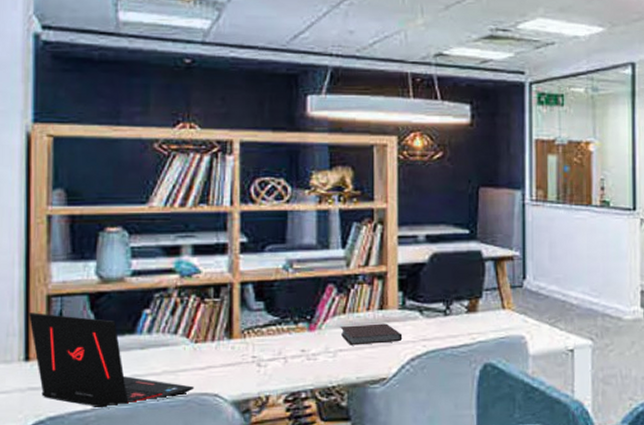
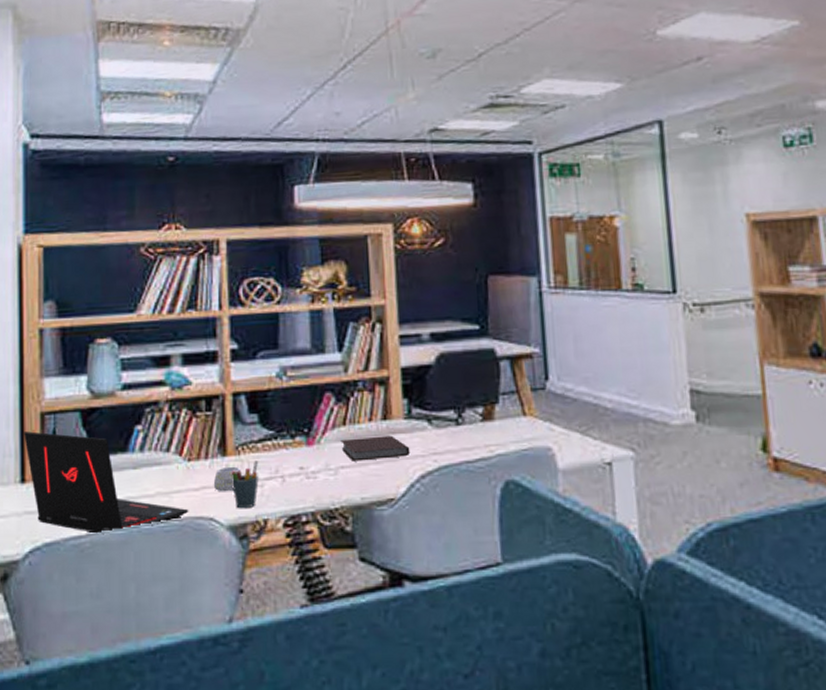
mug: none [219,348,248,370] -> present [213,466,243,491]
pen holder: none [236,342,262,386] -> present [231,459,259,509]

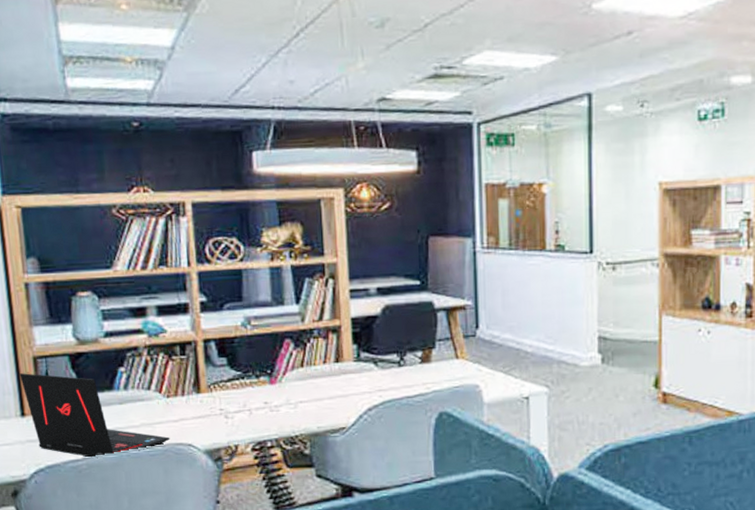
mug: present [213,466,243,491] -> none [190,401,216,422]
pen holder: present [231,459,259,509] -> none [205,396,229,437]
notebook: present [340,435,410,462] -> none [299,375,359,397]

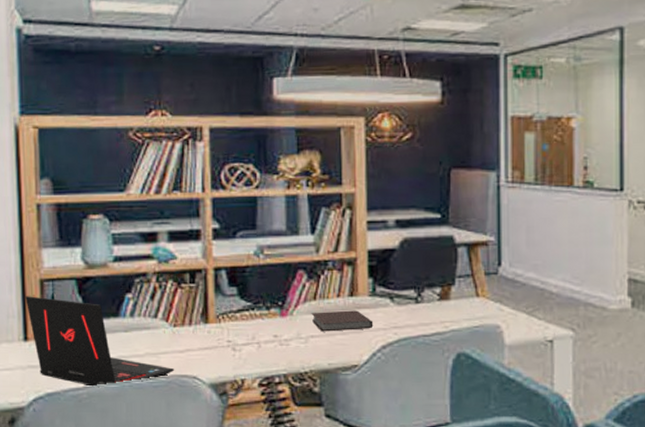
notebook: none [299,375,359,397] -> present [311,310,374,332]

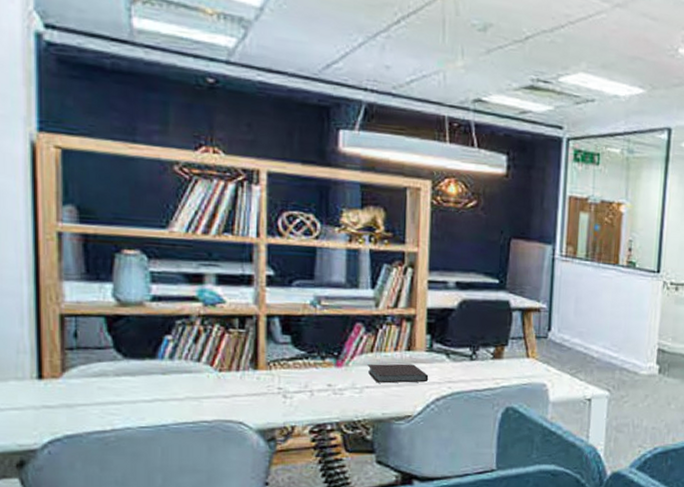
laptop: present [25,296,175,388] -> none [41,331,219,431]

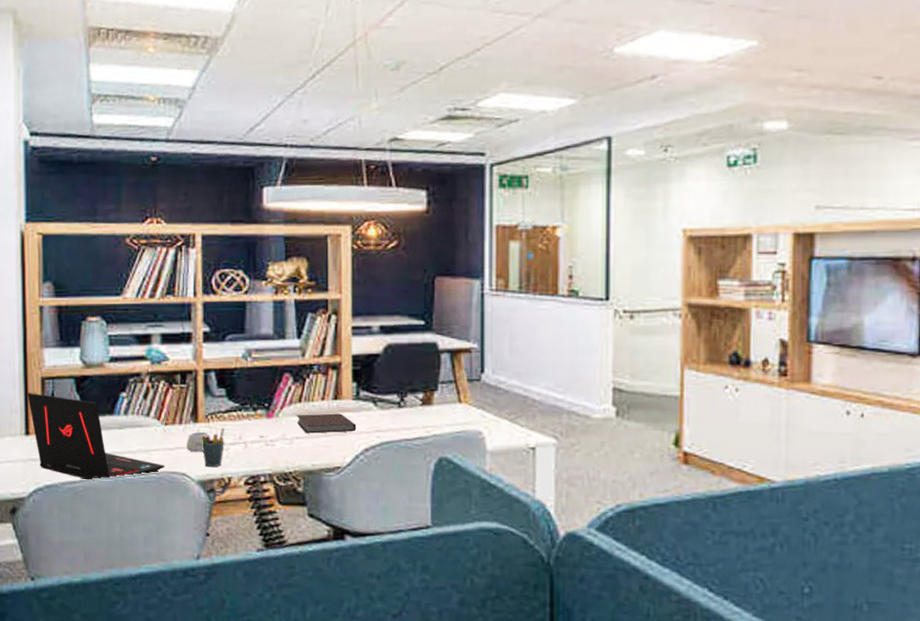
laptop: none [41,331,219,431] -> present [27,393,165,482]
mug: none [243,379,273,400] -> present [186,431,211,452]
pen holder: none [261,375,288,416] -> present [201,427,224,468]

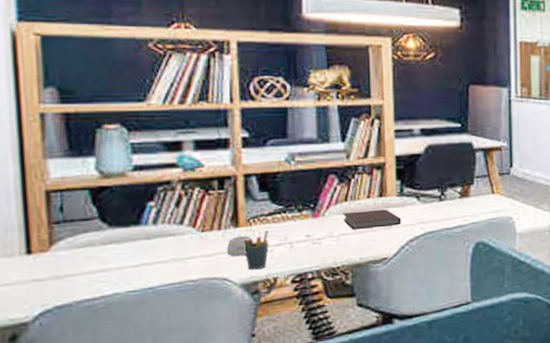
laptop: present [27,393,165,482] -> none [27,208,203,297]

